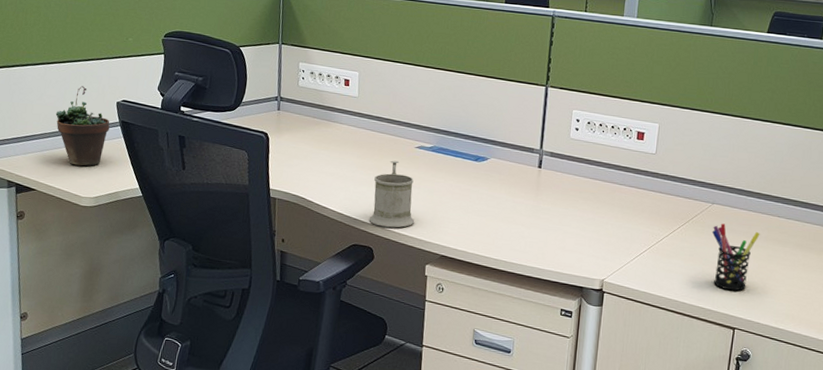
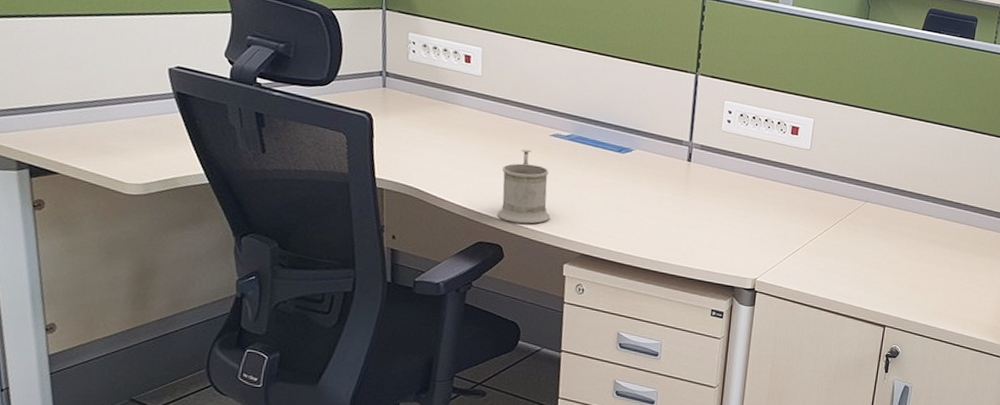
succulent plant: present [55,86,110,167] -> none [82,46,161,146]
pen holder: present [711,223,760,291] -> none [864,222,911,290]

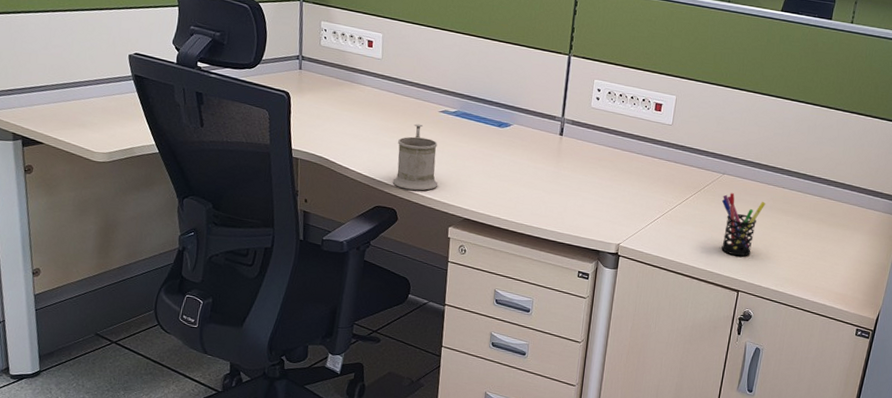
pen holder: none [864,222,911,290] -> present [721,193,766,257]

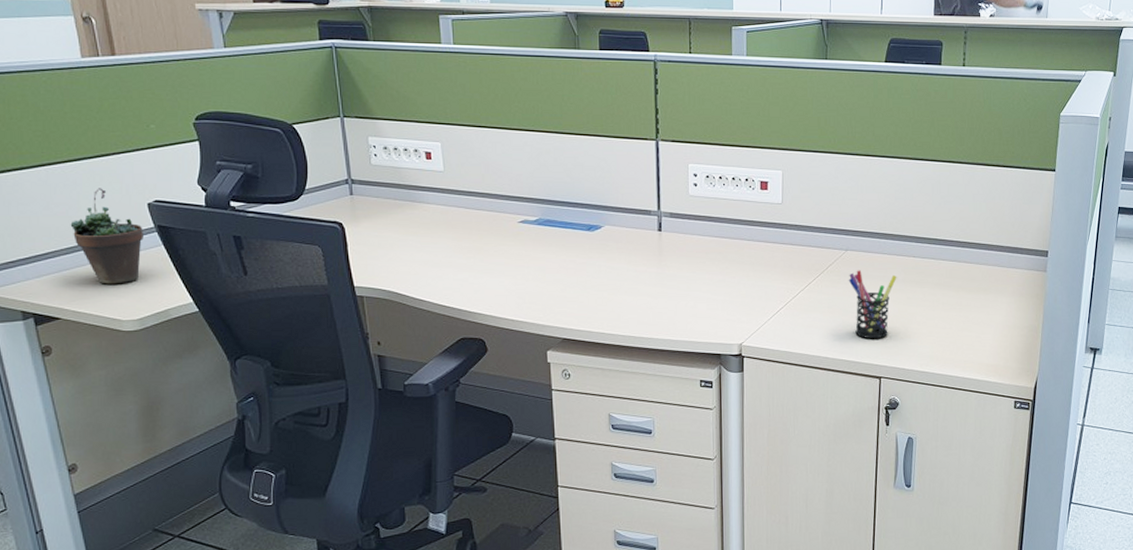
succulent plant: none [62,36,122,121] -> present [70,188,143,284]
mug: present [392,123,439,191] -> none [475,239,529,315]

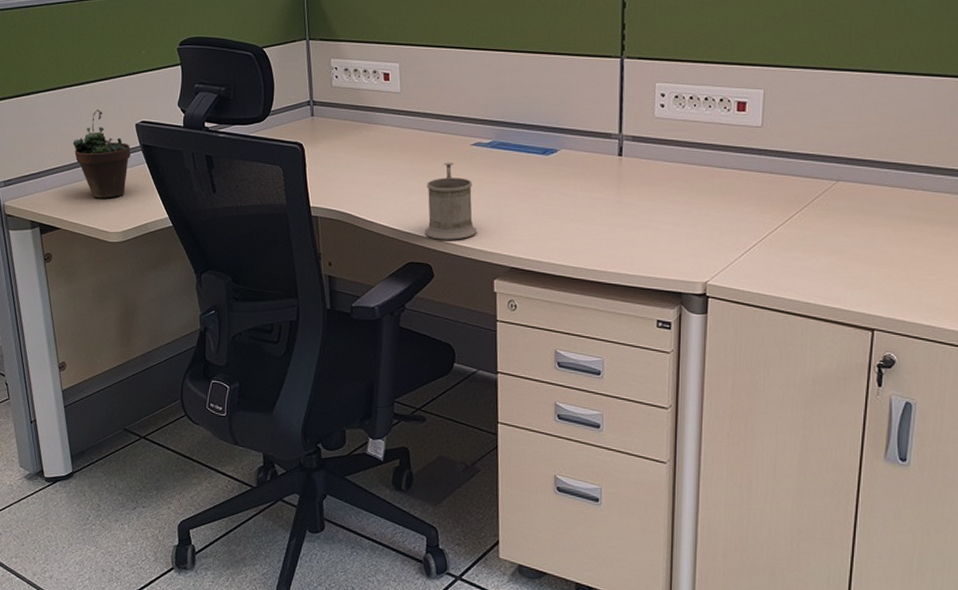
mug: none [475,239,529,315] -> present [424,162,477,240]
pen holder: present [848,270,897,339] -> none [838,204,900,285]

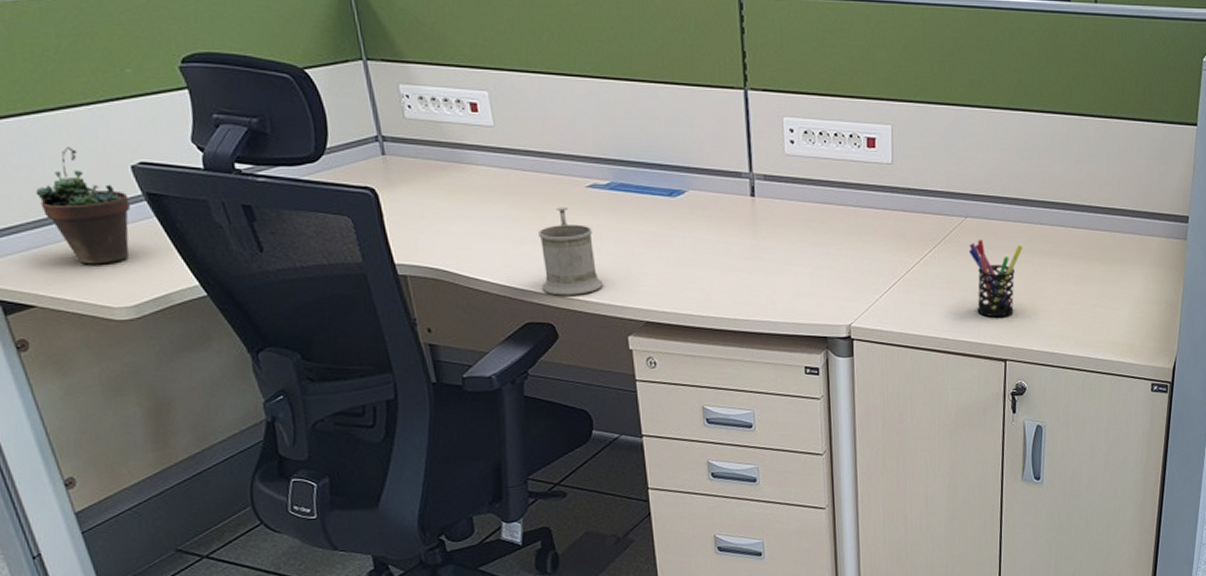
pen holder: none [838,204,900,285] -> present [968,240,1023,318]

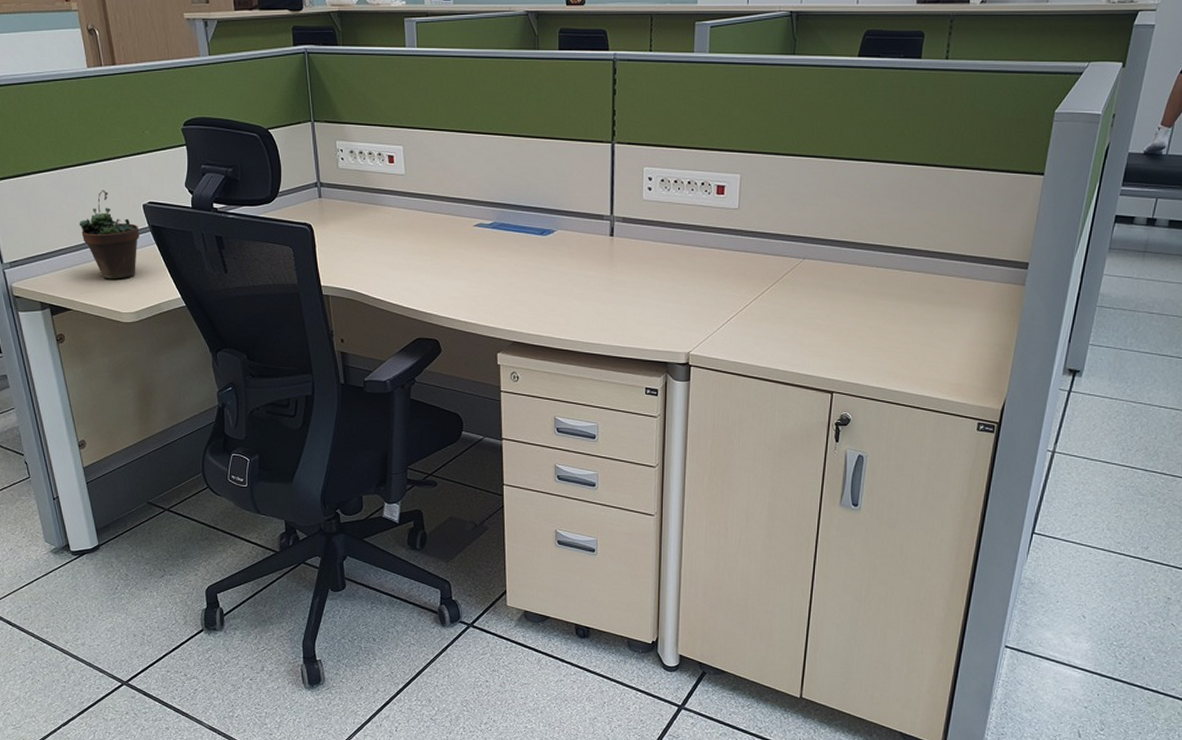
mug: present [538,207,604,296] -> none [431,242,481,317]
pen holder: present [968,240,1023,318] -> none [804,280,857,352]

